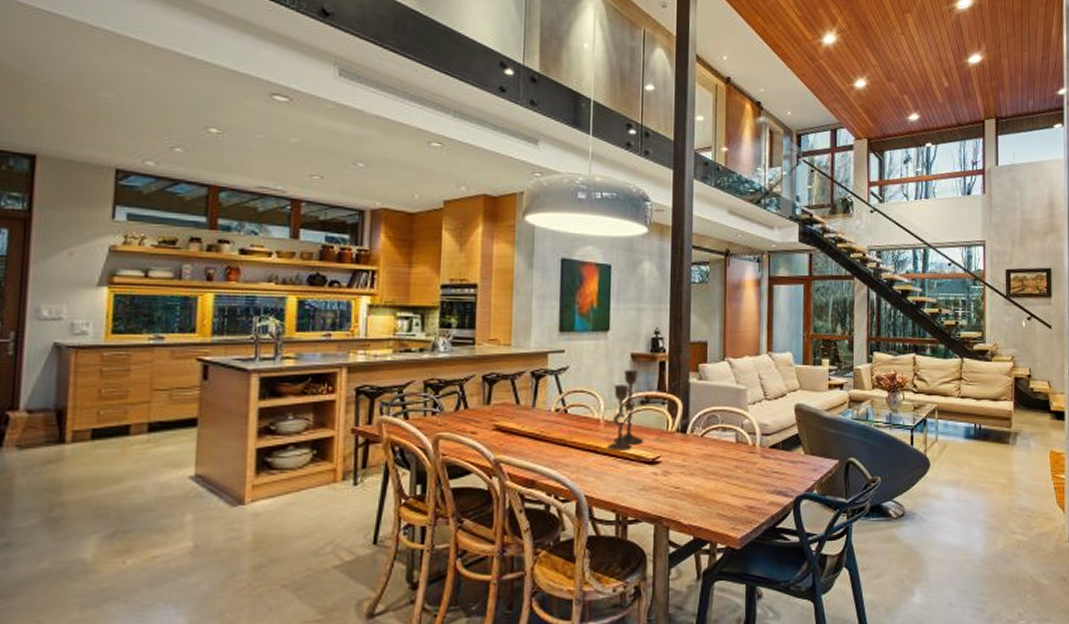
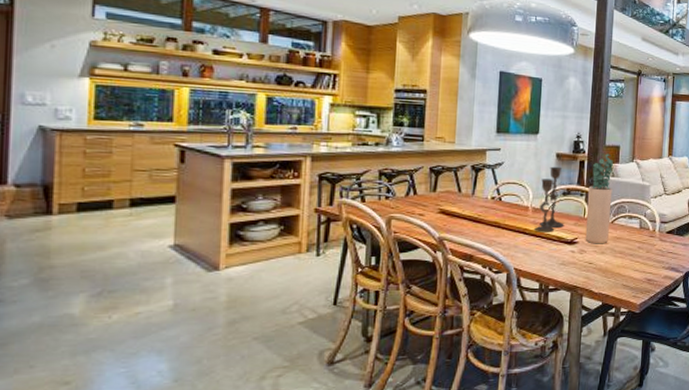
vase: none [669,347,701,464] -> present [585,150,614,244]

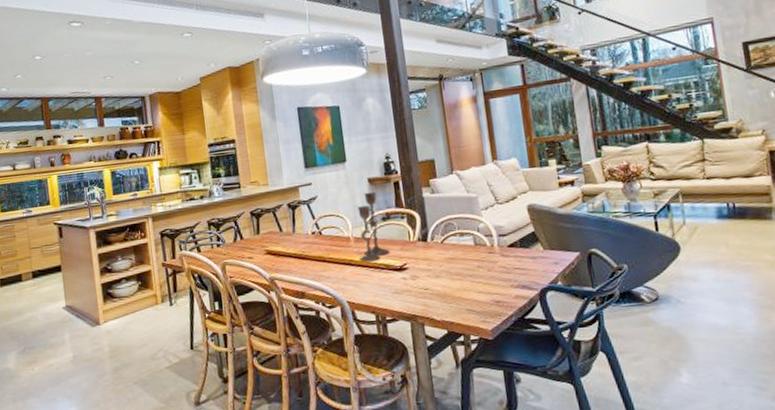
vase: present [585,150,614,244] -> none [408,165,442,269]

